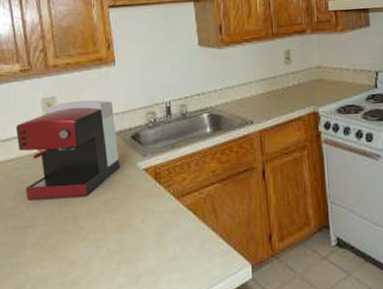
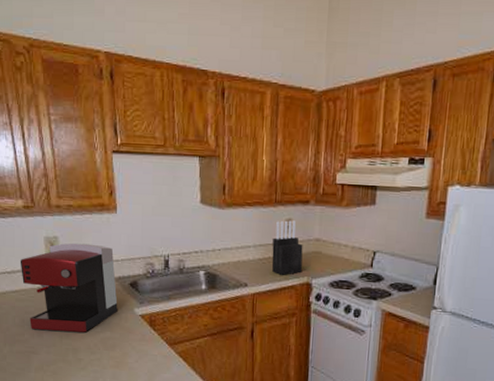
knife block: none [274,51,308,107] -> present [271,220,303,275]

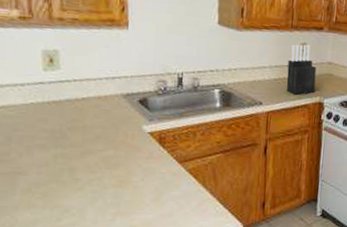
coffee maker: present [20,243,118,333] -> none [10,57,124,151]

